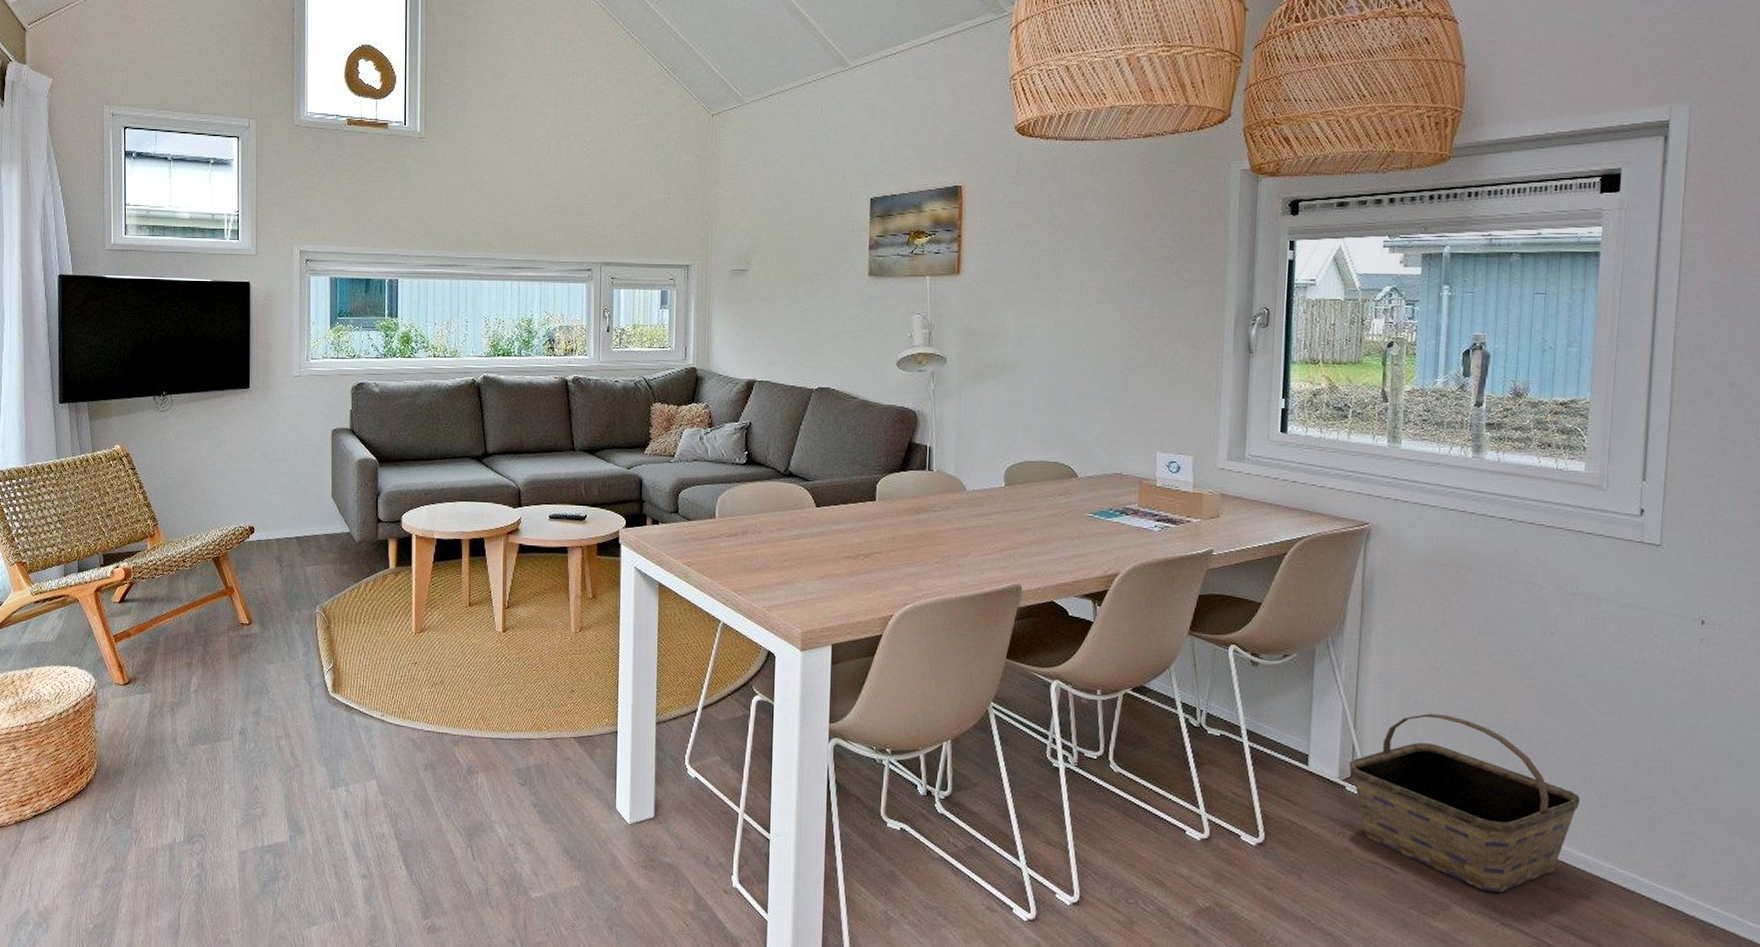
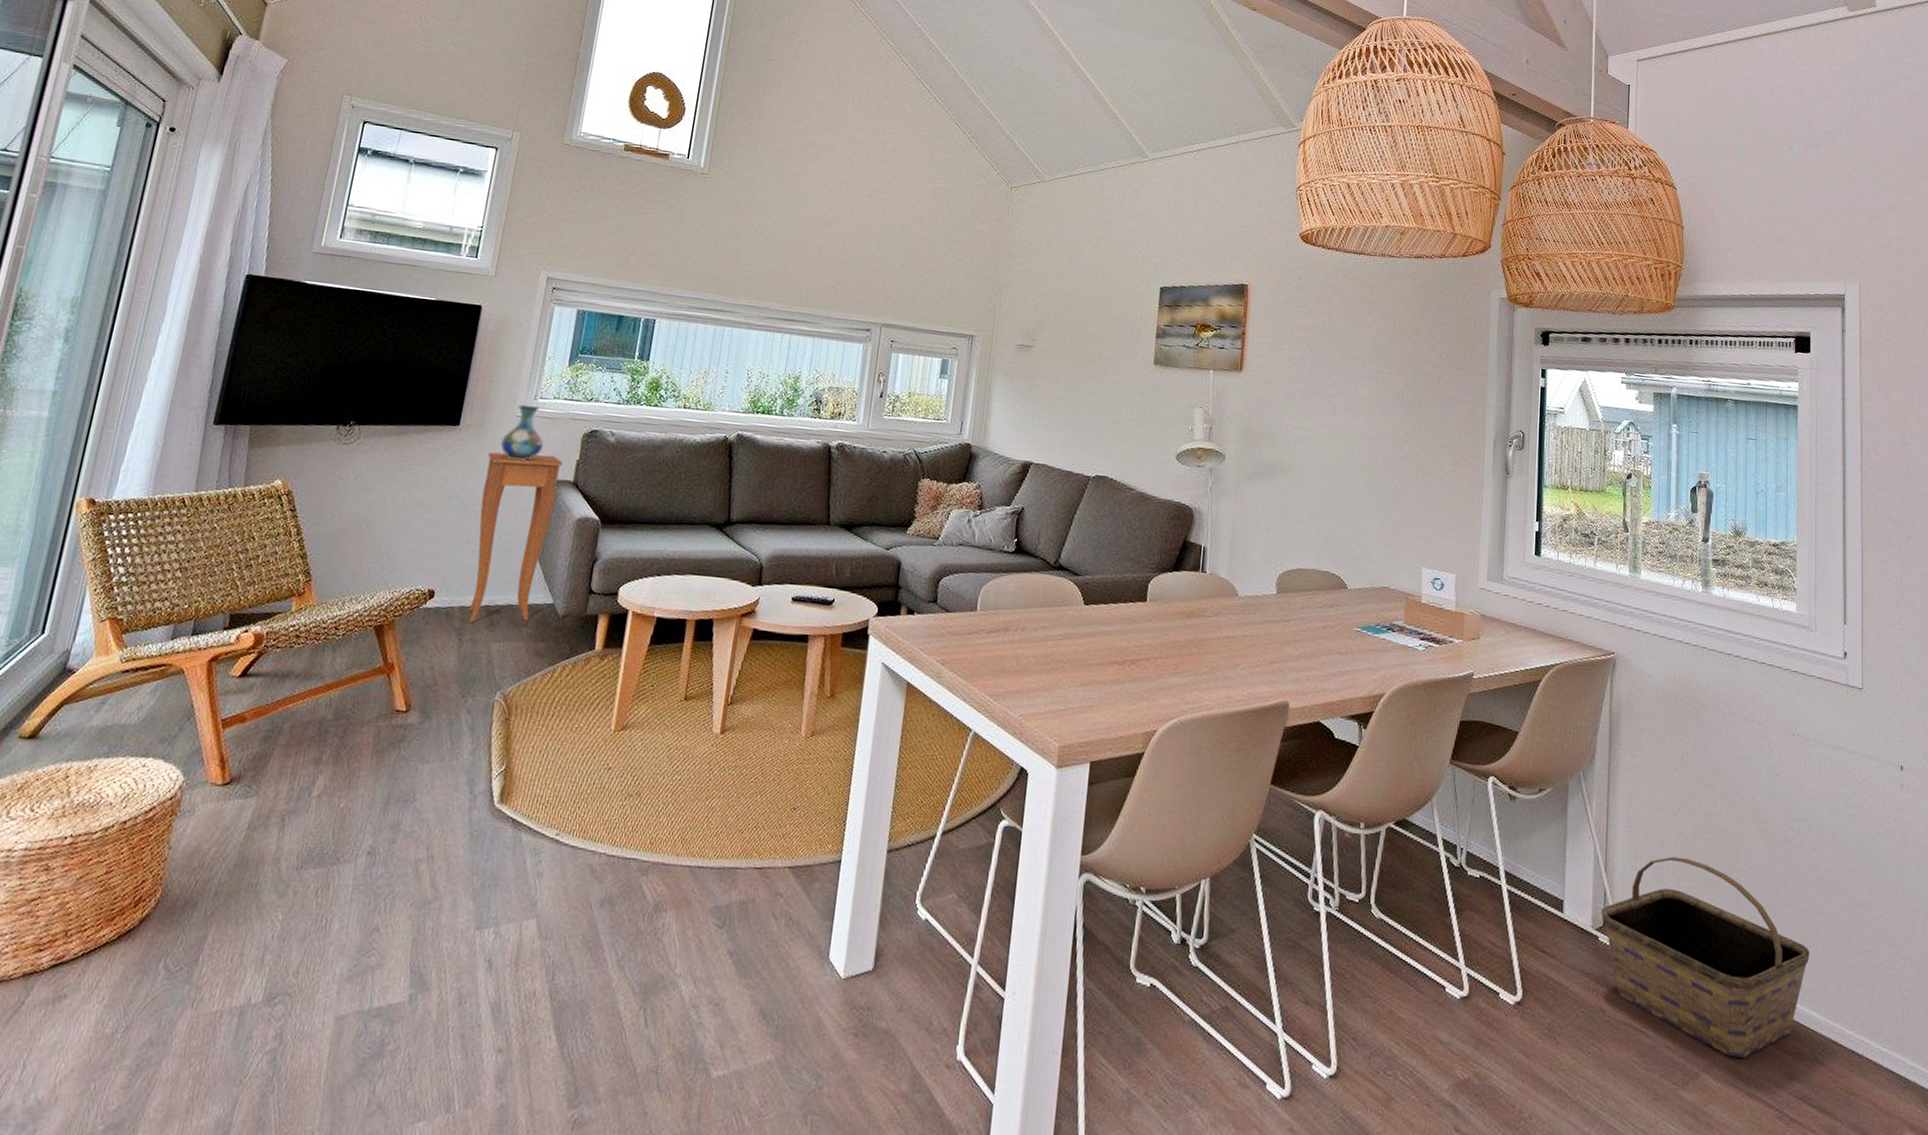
side table: none [277,407,339,551] -> present [468,452,563,622]
vase: none [286,365,320,413] -> present [500,404,543,460]

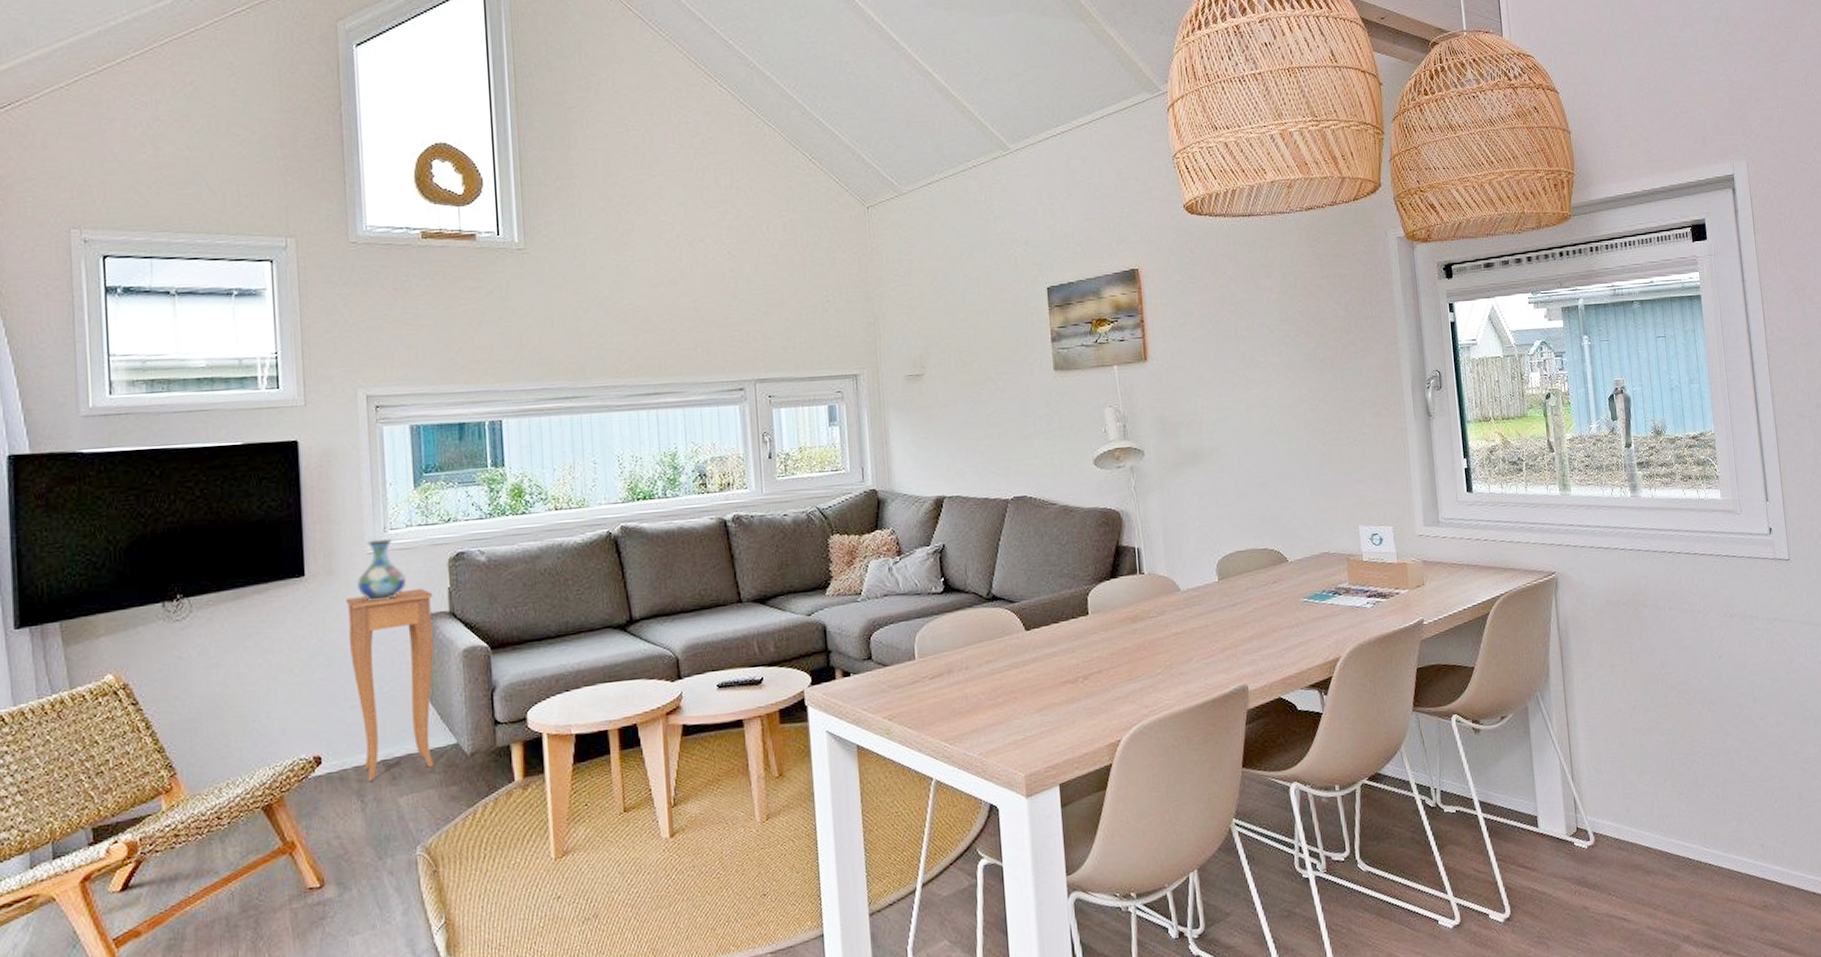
basket: present [1601,856,1810,1058] -> none [1573,752,1768,923]

